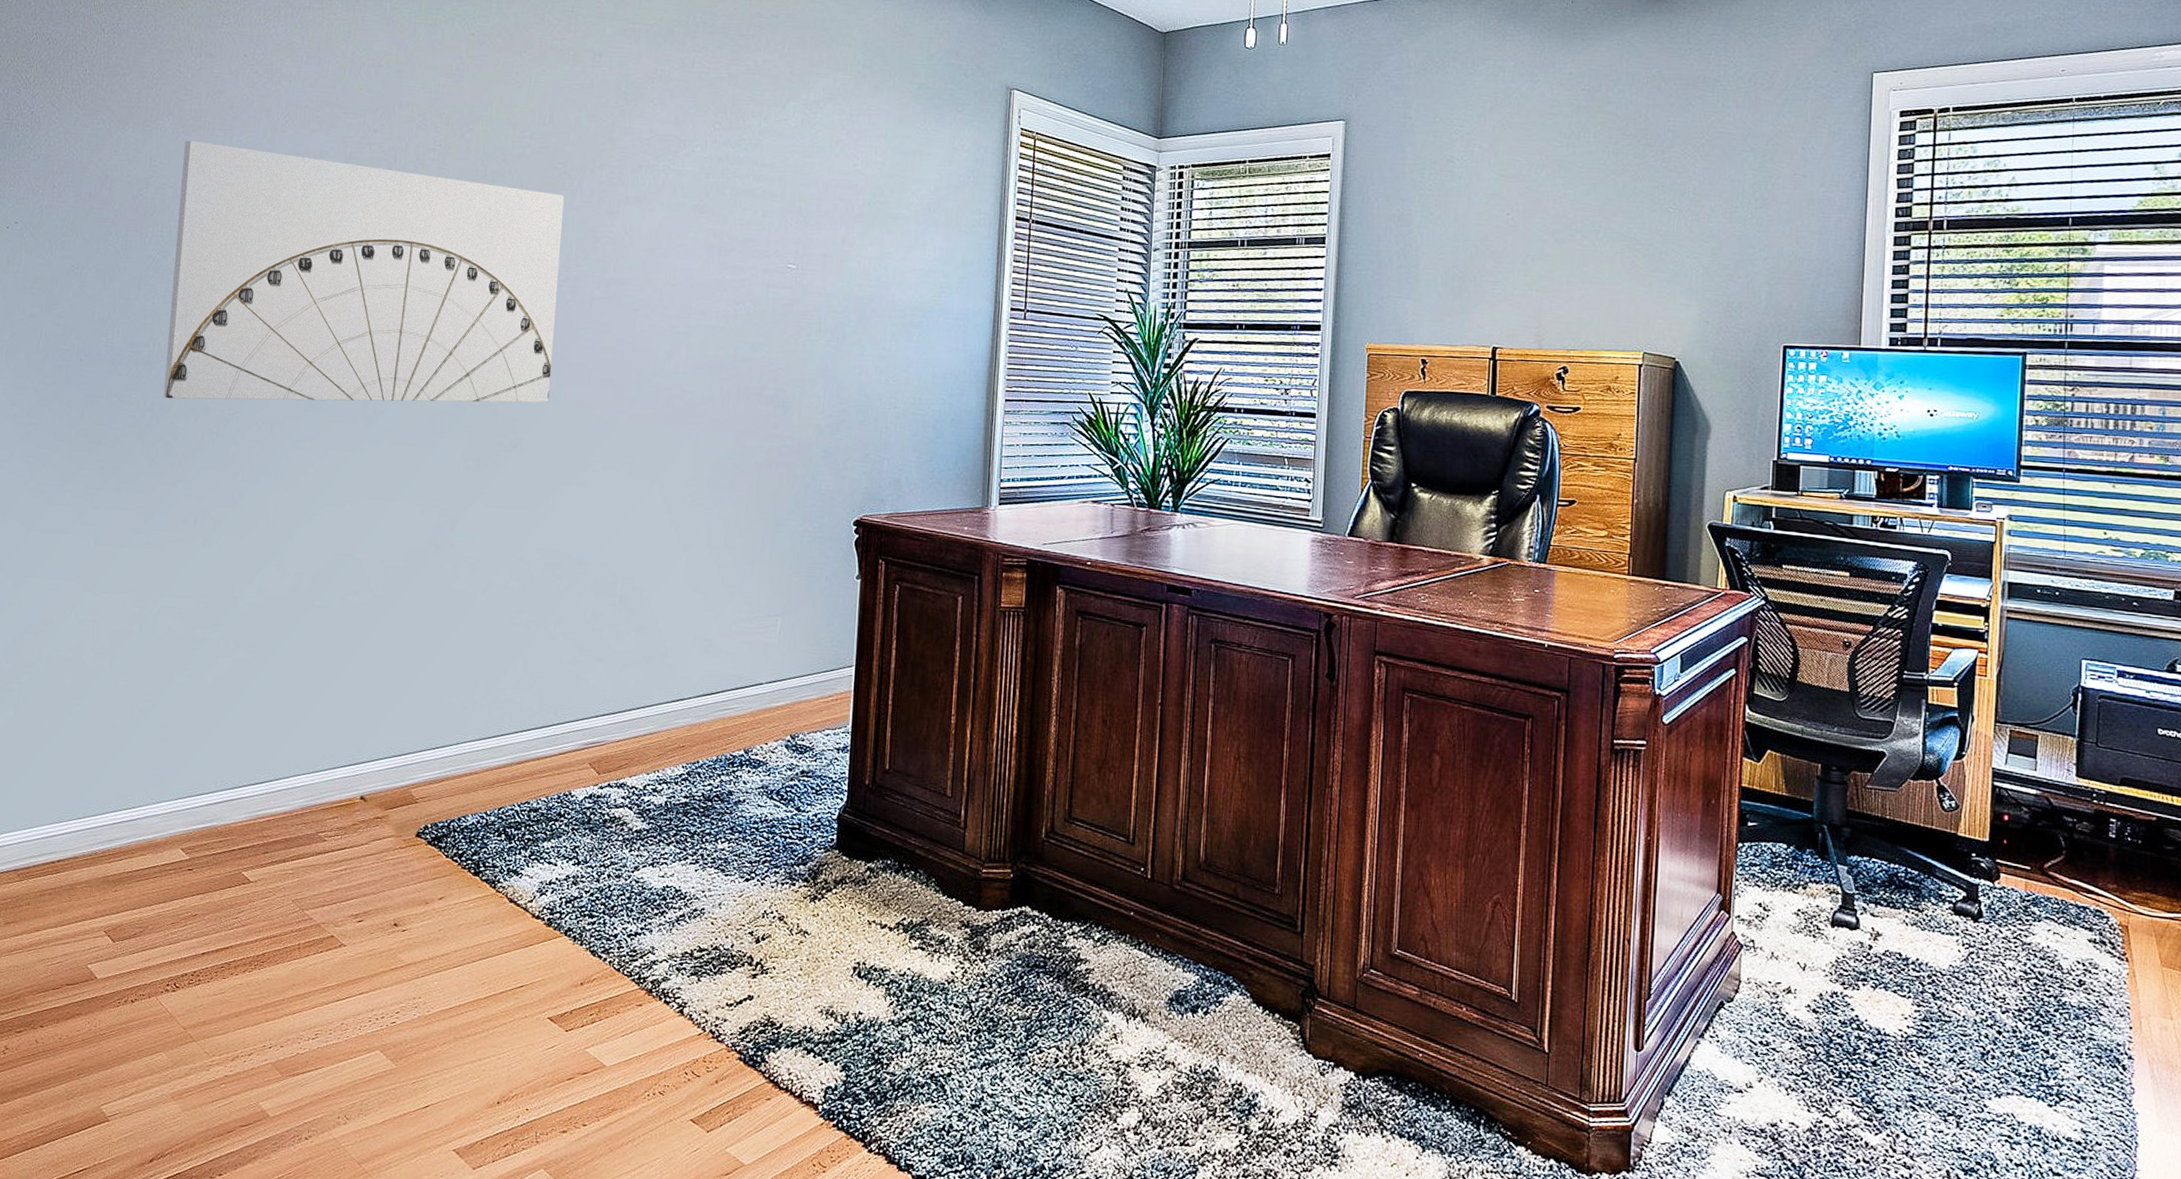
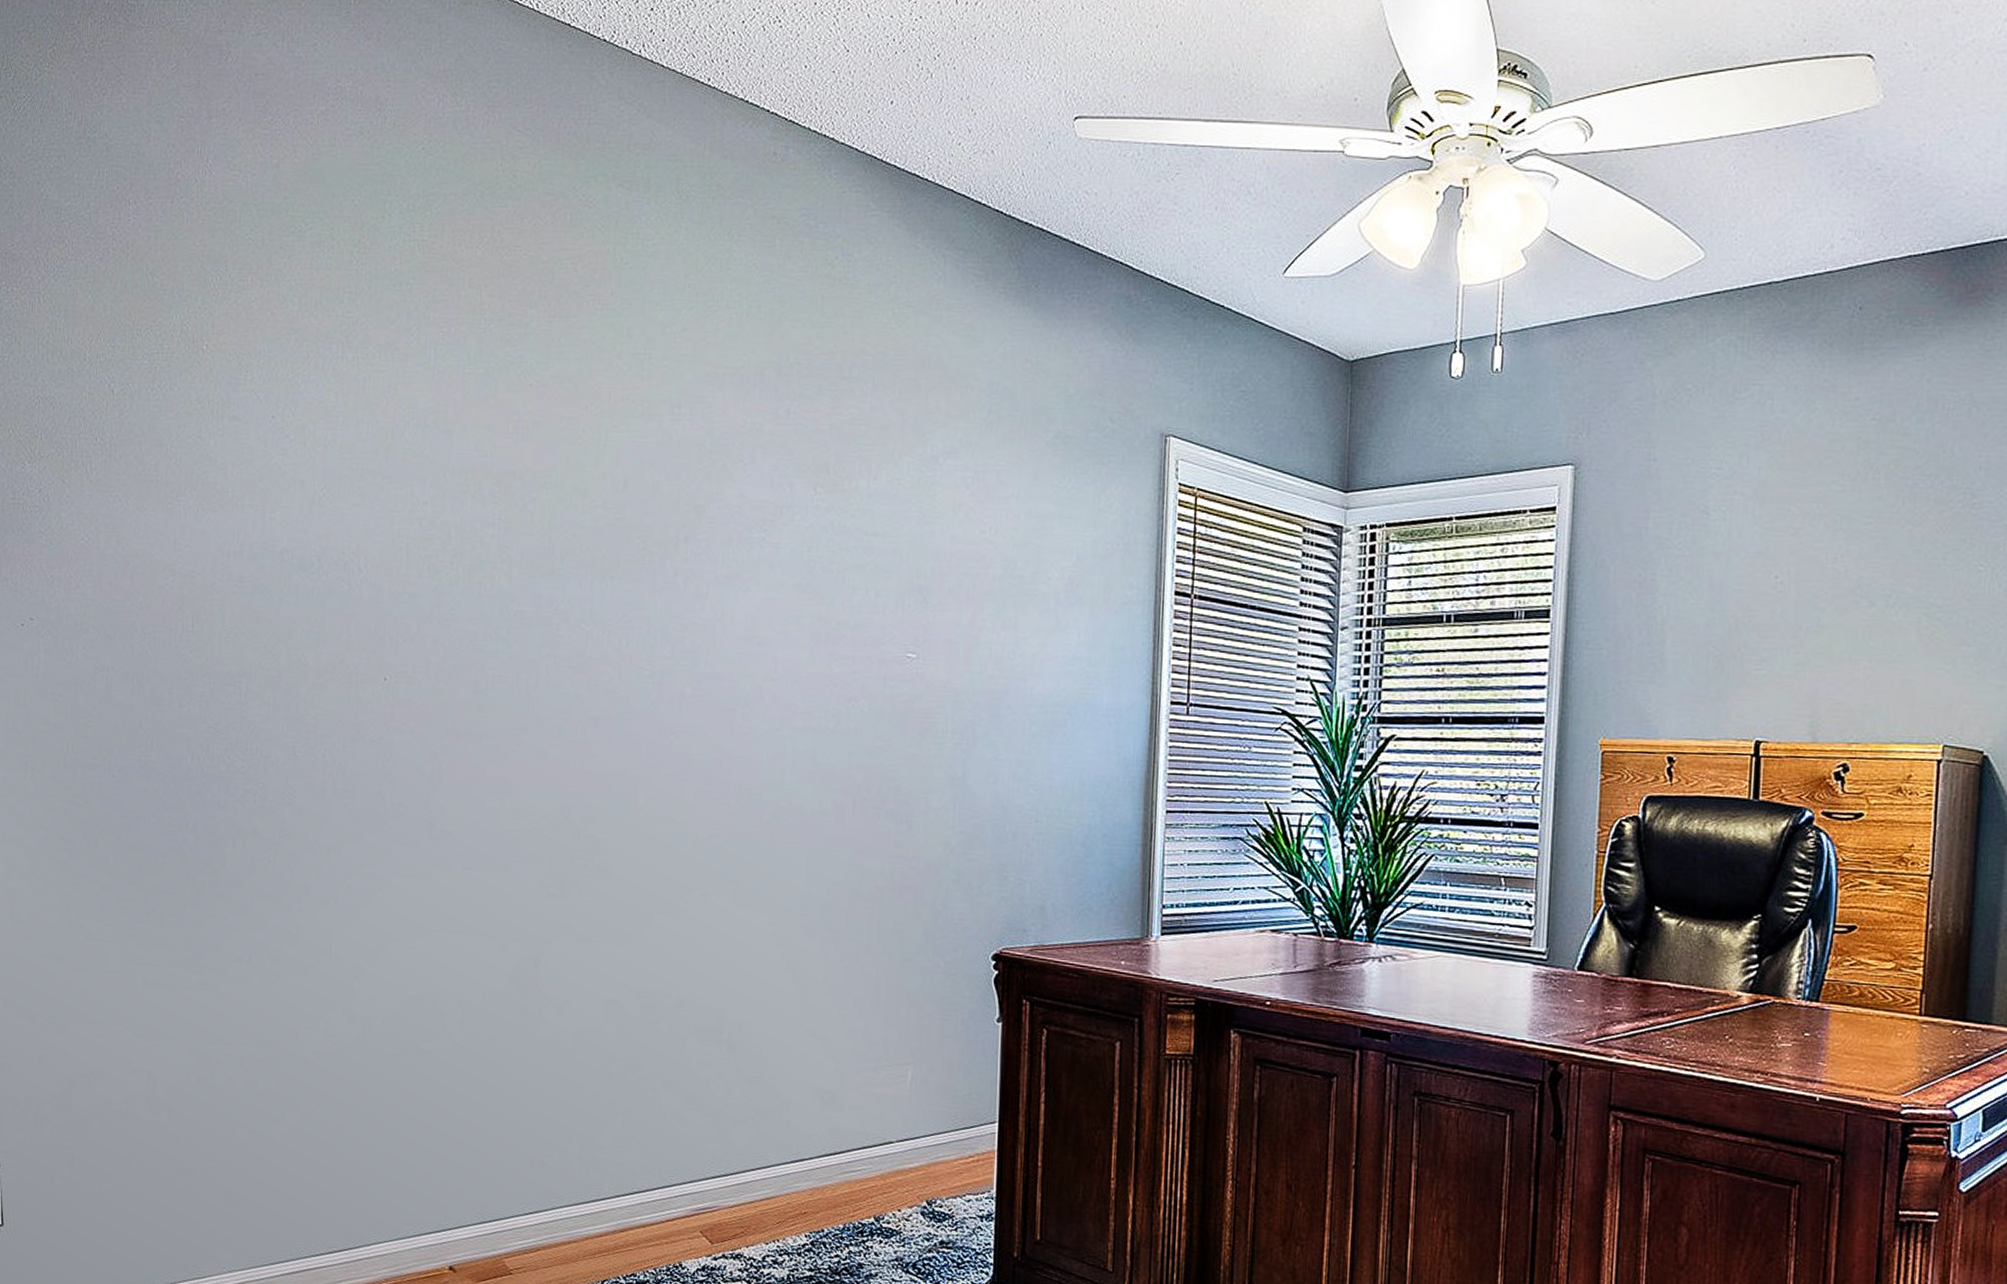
wall art: present [163,140,564,403] -> none [206,519,645,821]

